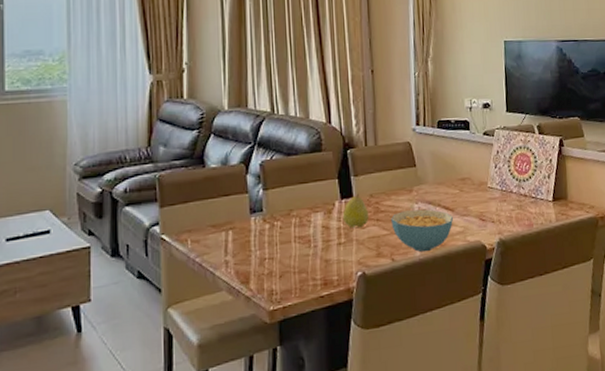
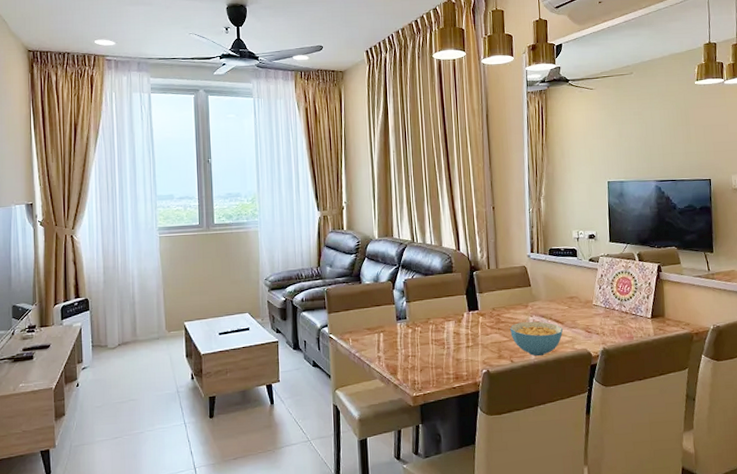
fruit: present [342,193,370,228] -> none [470,307,492,335]

